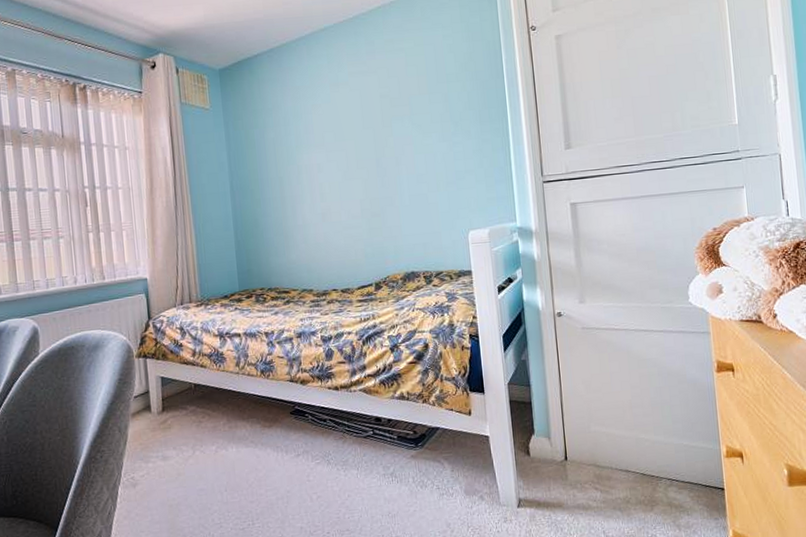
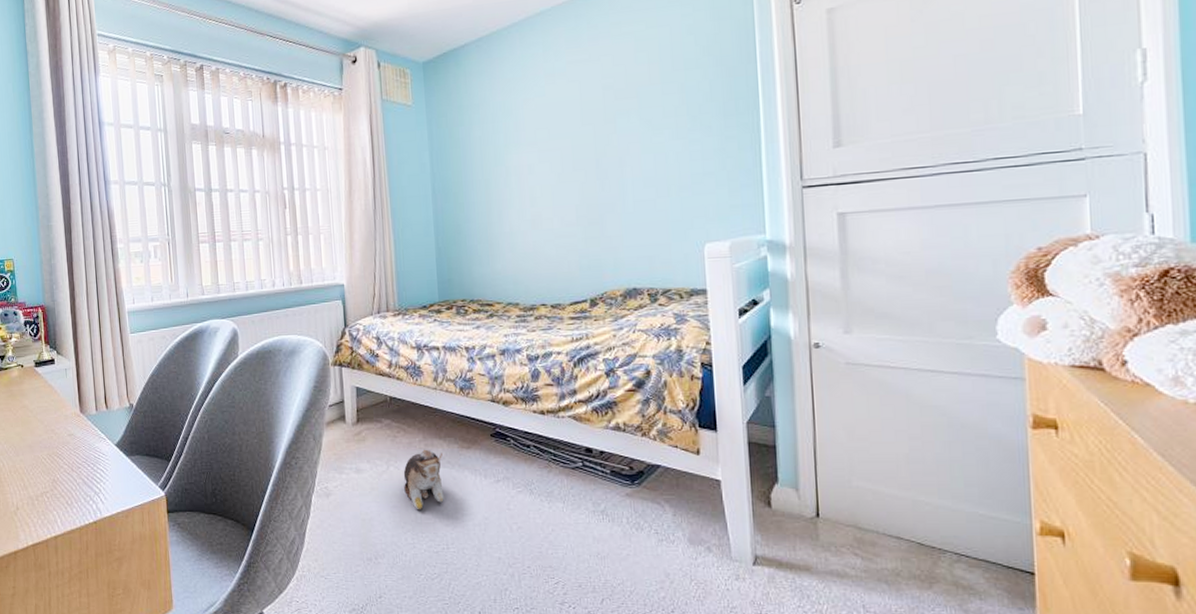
plush toy: none [209,431,249,491] -> present [403,449,444,510]

